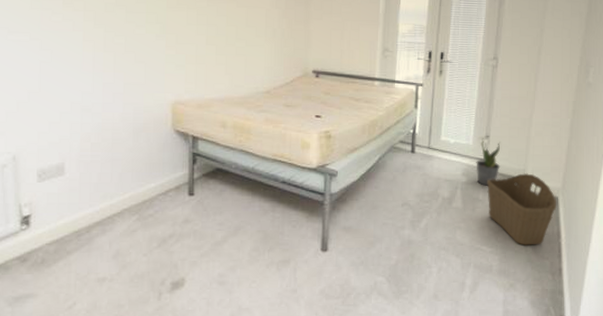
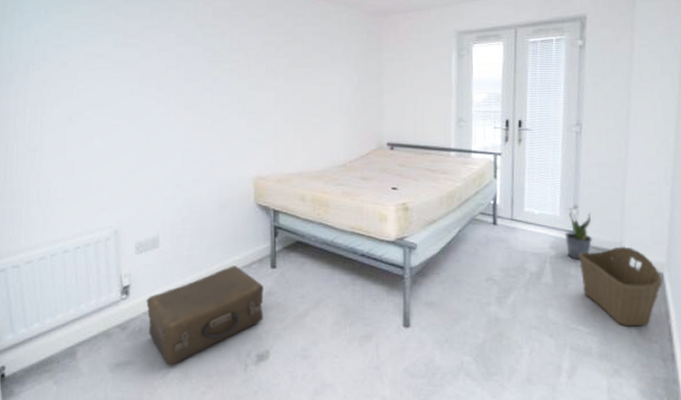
suitcase: none [50,193,181,297] -> present [146,266,265,366]

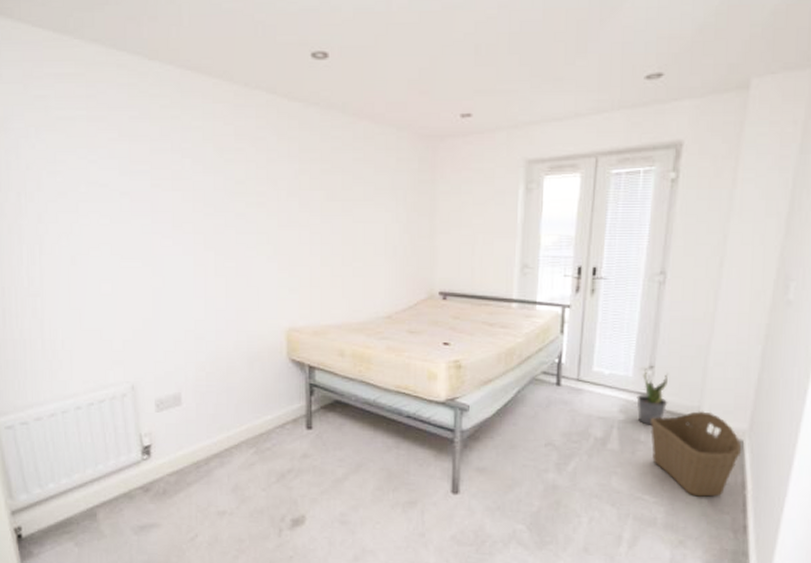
suitcase: present [146,266,265,366] -> none [170,426,300,529]

